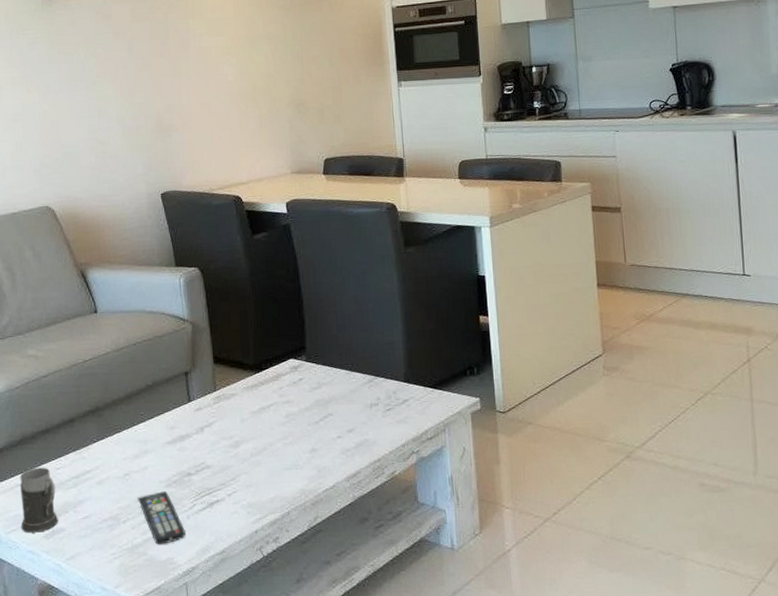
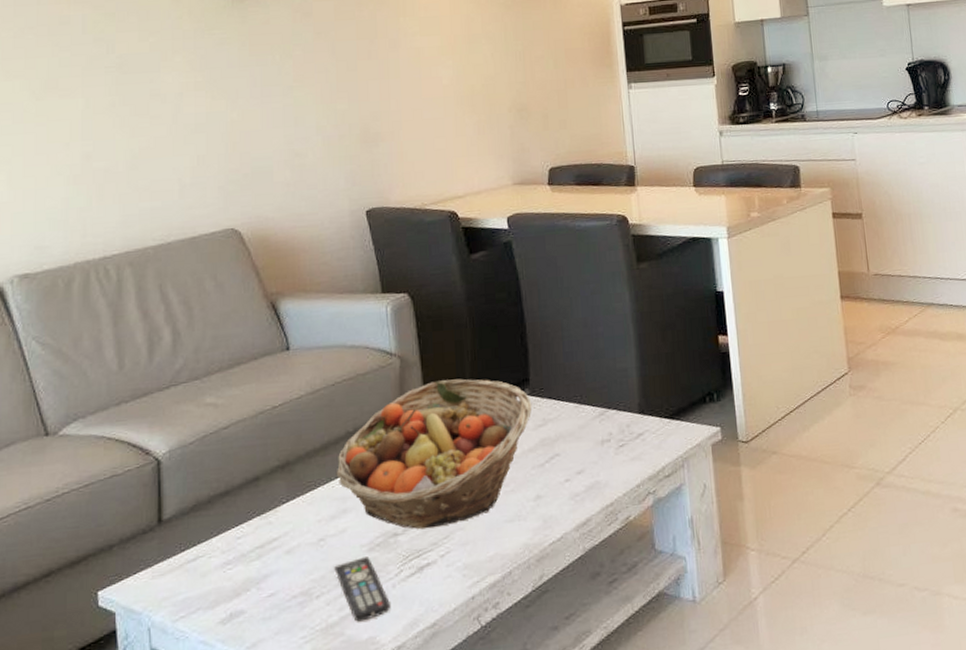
mug: present [20,467,59,533] -> none [191,537,239,619]
fruit basket: none [138,344,308,471] -> present [336,378,532,530]

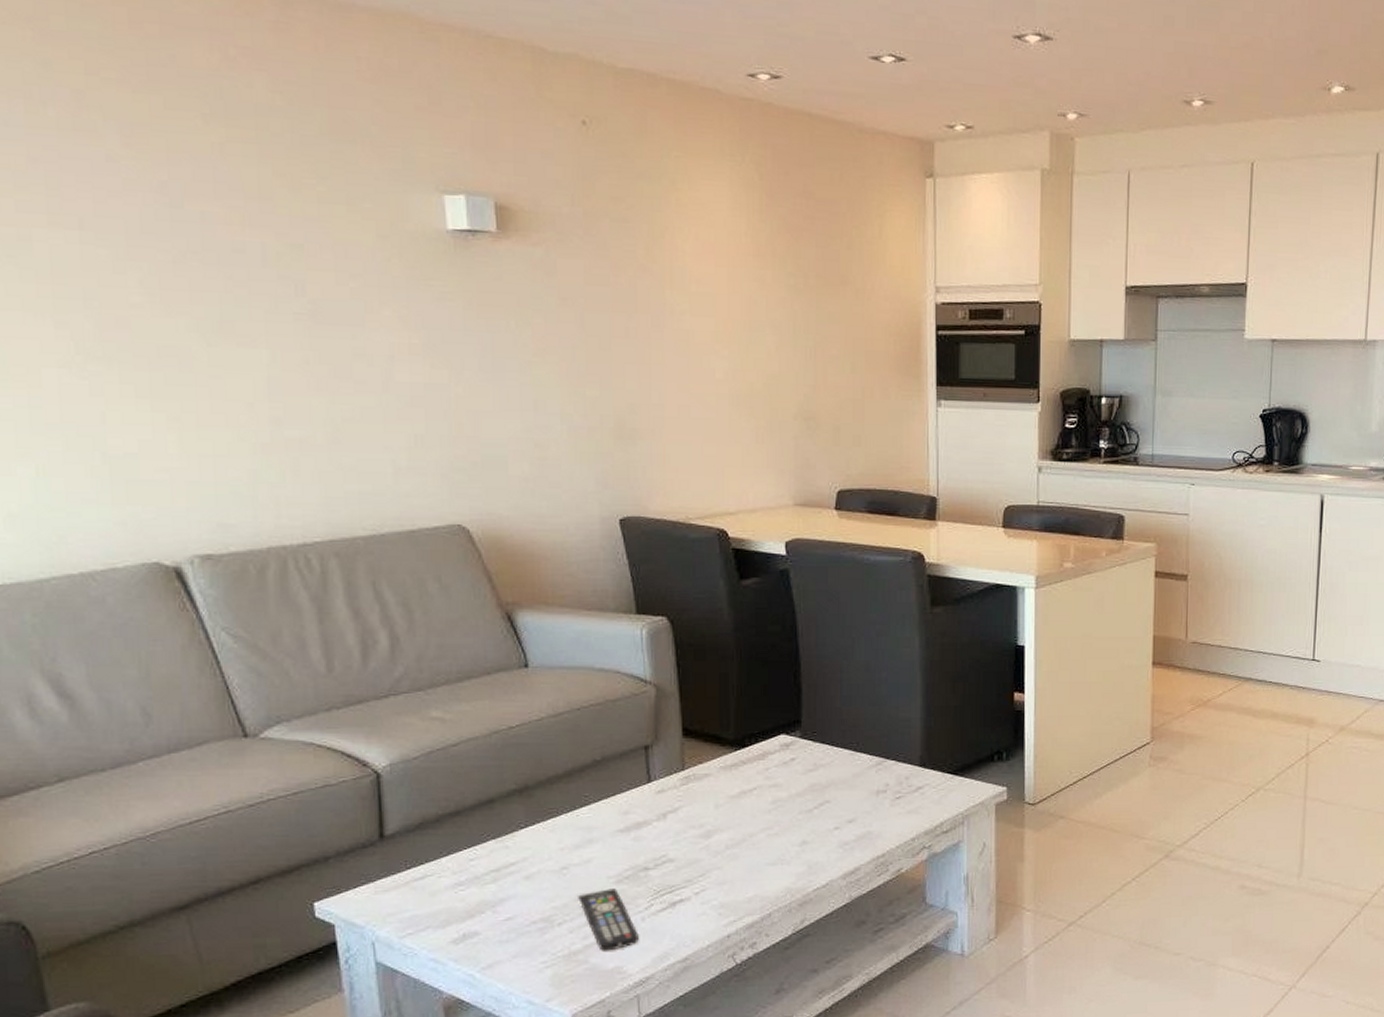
fruit basket: present [336,378,532,530] -> none [581,714,803,866]

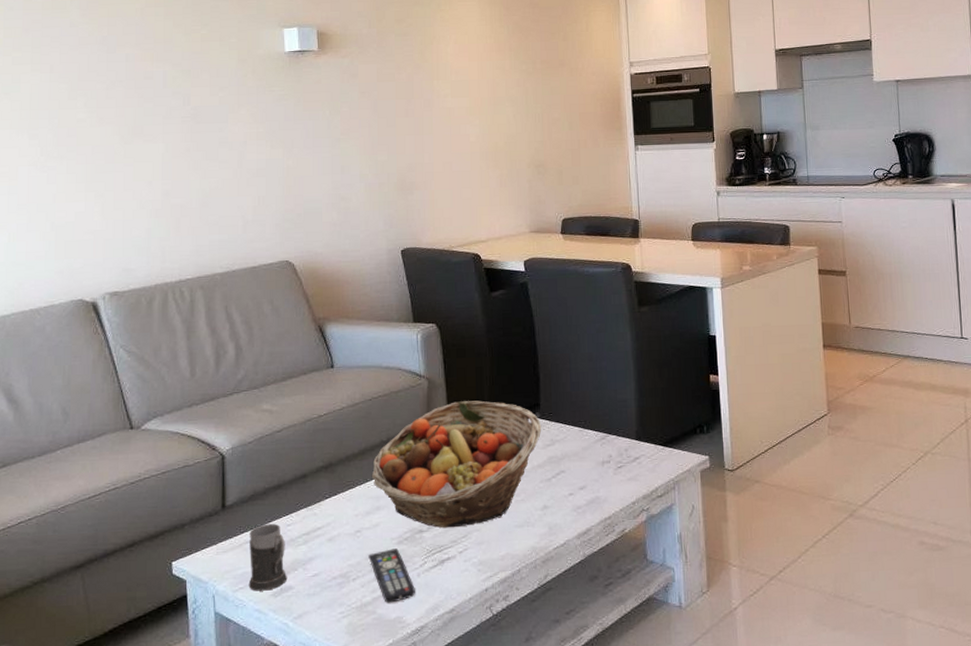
mug: none [419,857,472,938] -> present [248,523,288,591]
fruit basket: none [581,714,803,866] -> present [371,400,542,528]

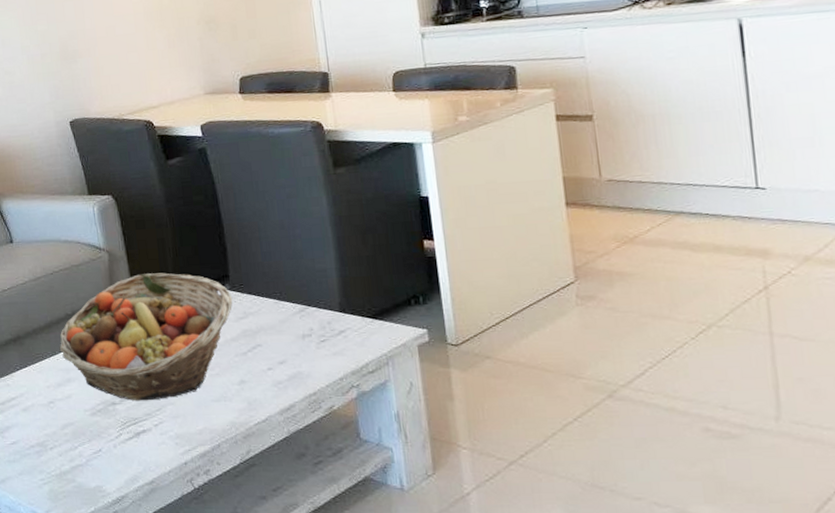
remote control: present [368,548,415,603] -> none [63,420,113,472]

